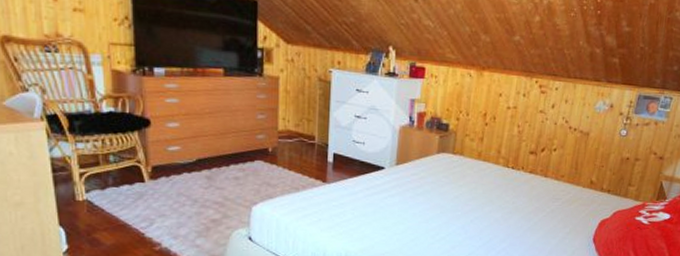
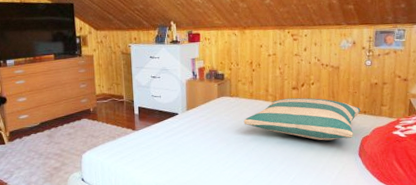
pillow: none [465,163,605,220] -> present [243,97,361,141]

